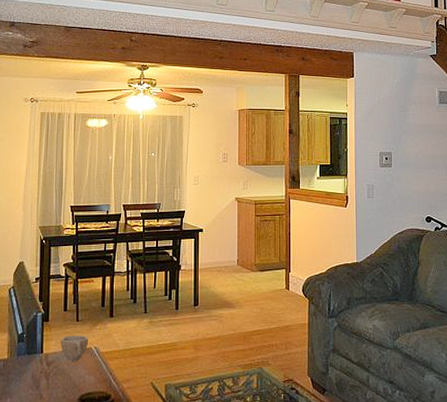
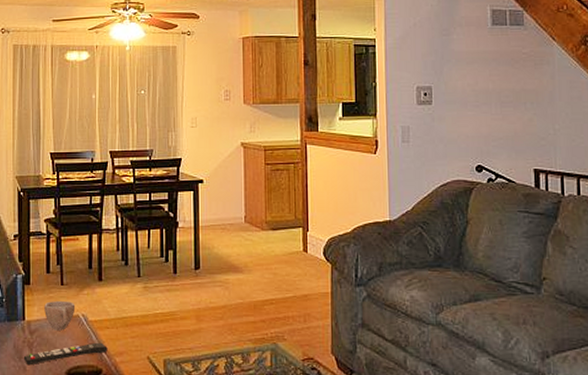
remote control: none [40,371,116,394] -> present [23,342,108,366]

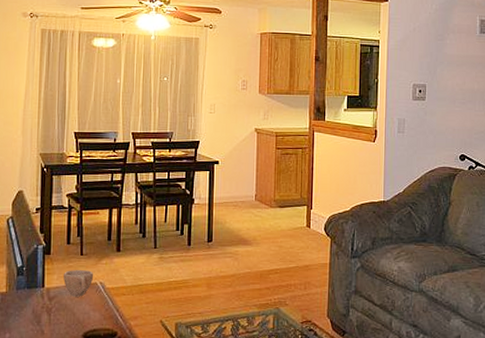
remote control: present [23,342,108,366] -> none [41,307,123,329]

